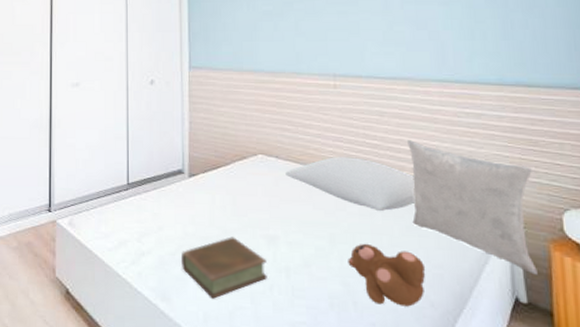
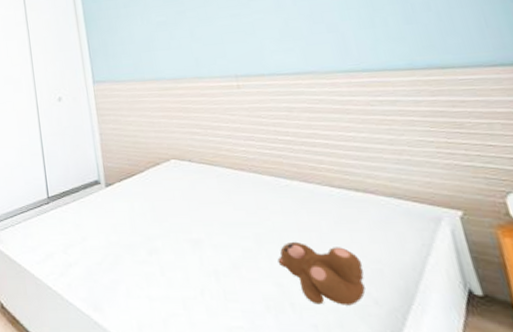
book: present [180,236,267,299] -> none [107,243,197,307]
pillow: present [285,157,416,212] -> none [200,155,340,208]
pillow: present [407,140,539,276] -> none [321,133,491,266]

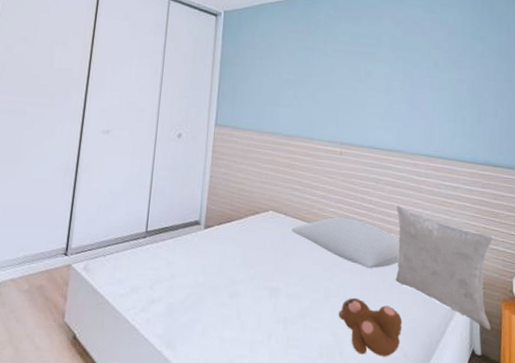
pillow: none [200,155,340,208] -> present [292,217,400,269]
pillow: none [321,133,491,266] -> present [395,206,492,332]

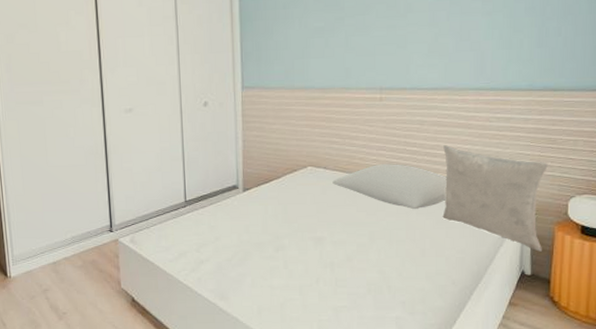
teddy bear: present [338,297,403,357] -> none [385,237,451,286]

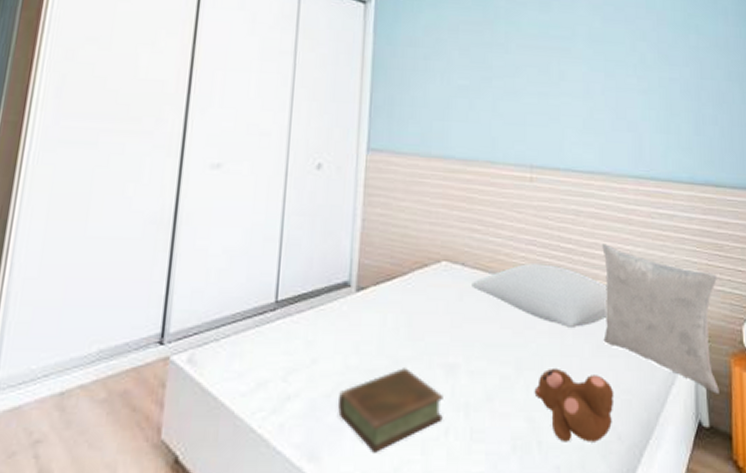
book: none [236,241,314,294] -> present [337,368,443,453]
teddy bear: none [385,237,451,286] -> present [534,367,615,442]

